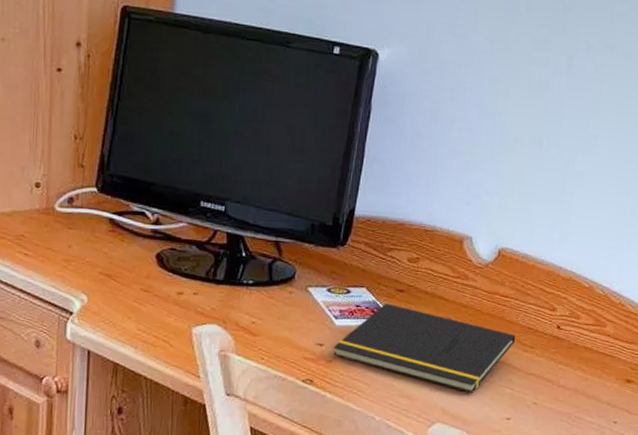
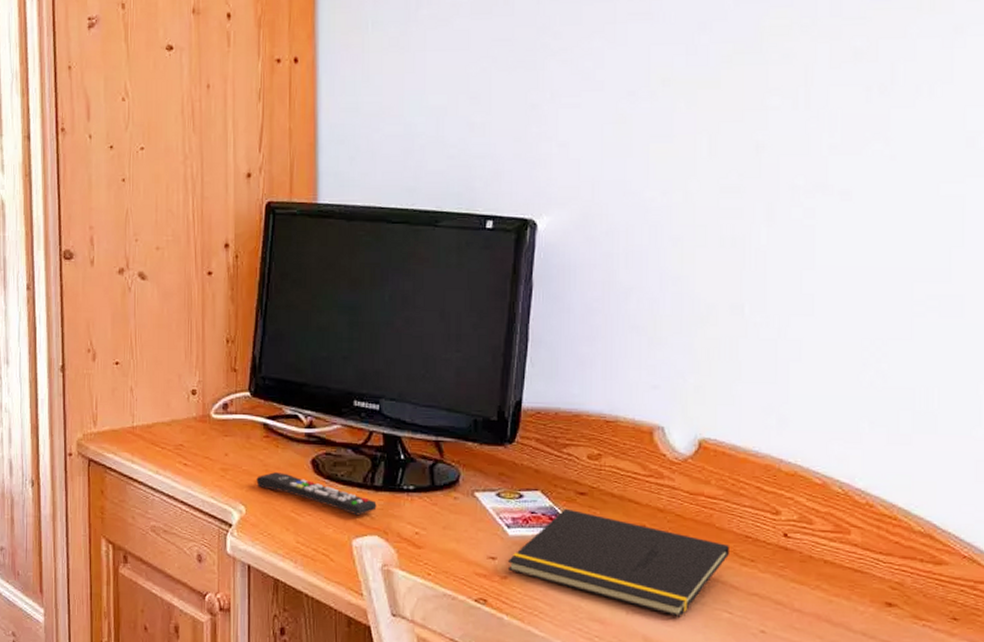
remote control: none [100,264,218,306] -> present [256,472,377,516]

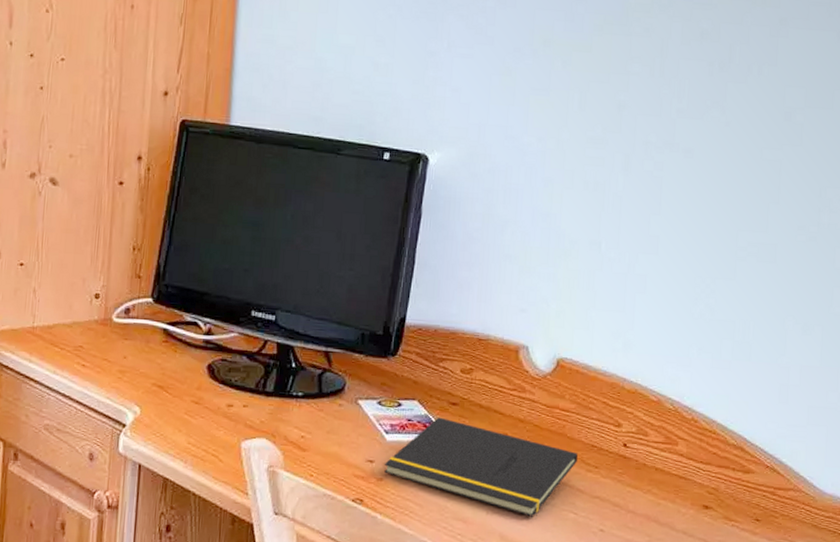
remote control: present [256,472,377,516] -> none [152,376,267,419]

